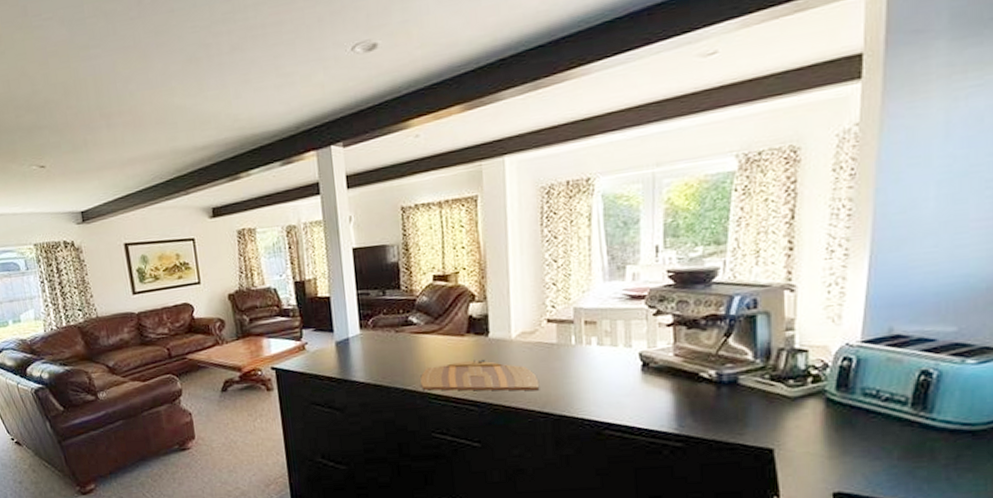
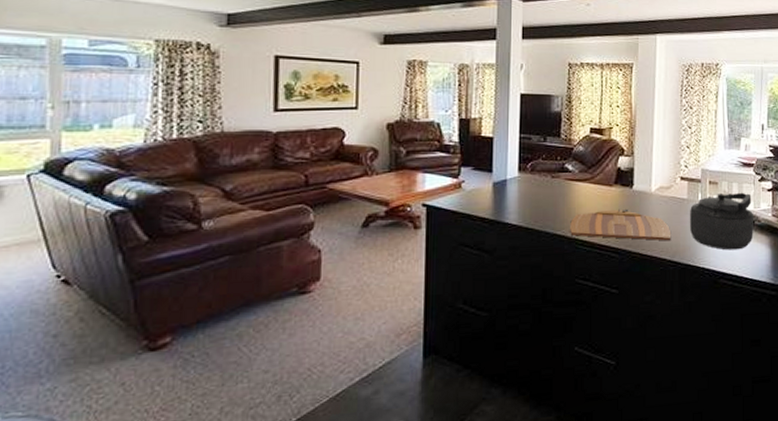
kettle: none [561,330,649,398] -> present [689,192,754,250]

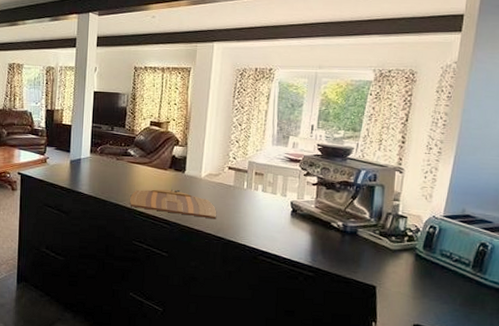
kettle: present [689,192,754,250] -> none [234,184,297,233]

